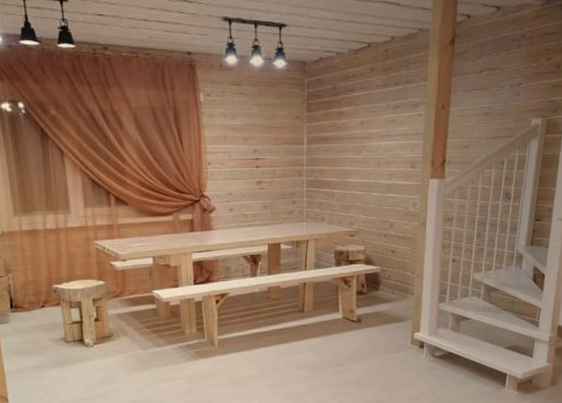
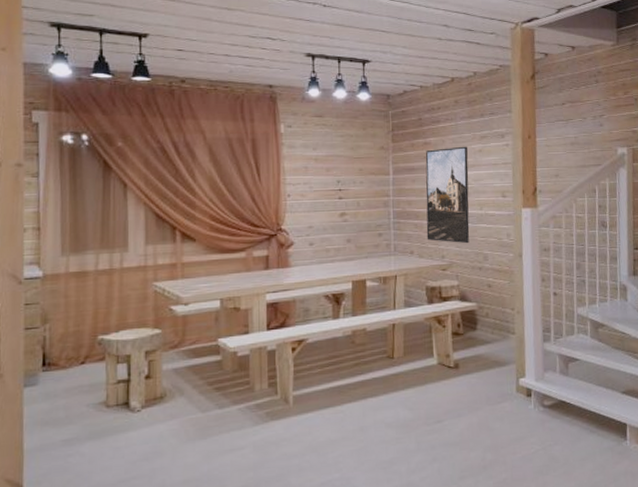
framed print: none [337,116,381,212] -> present [425,146,470,244]

